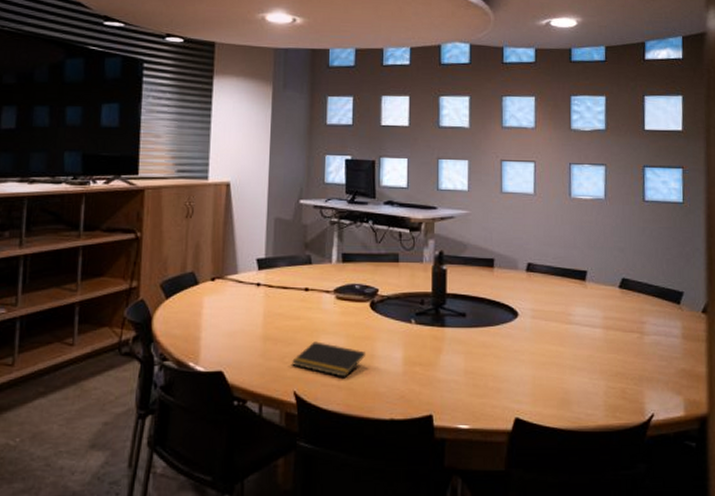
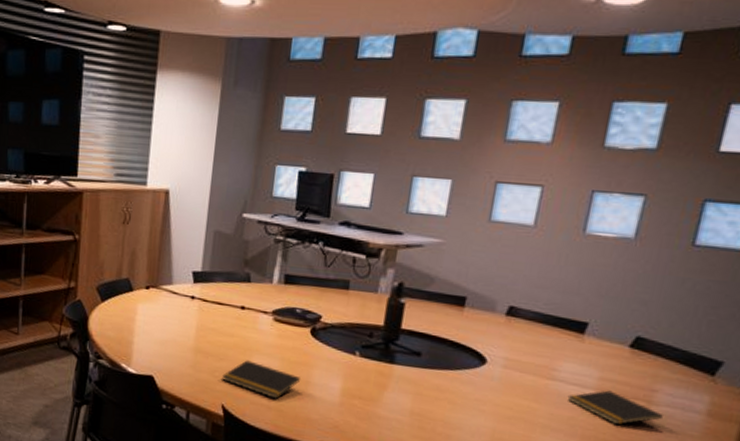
notepad: none [584,327,653,357] -> present [567,390,663,425]

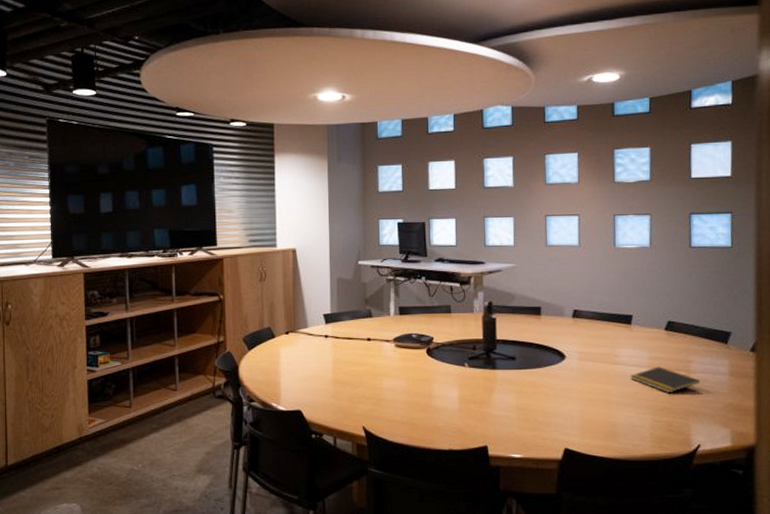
notepad: present [222,360,300,399] -> none [360,384,424,414]

